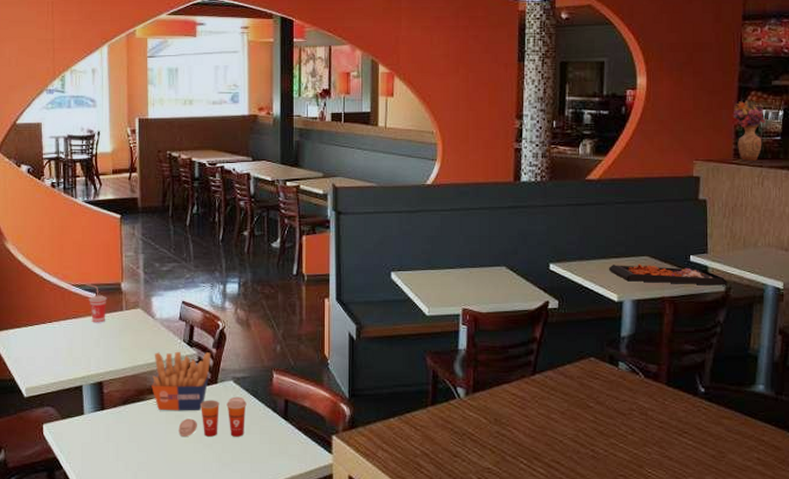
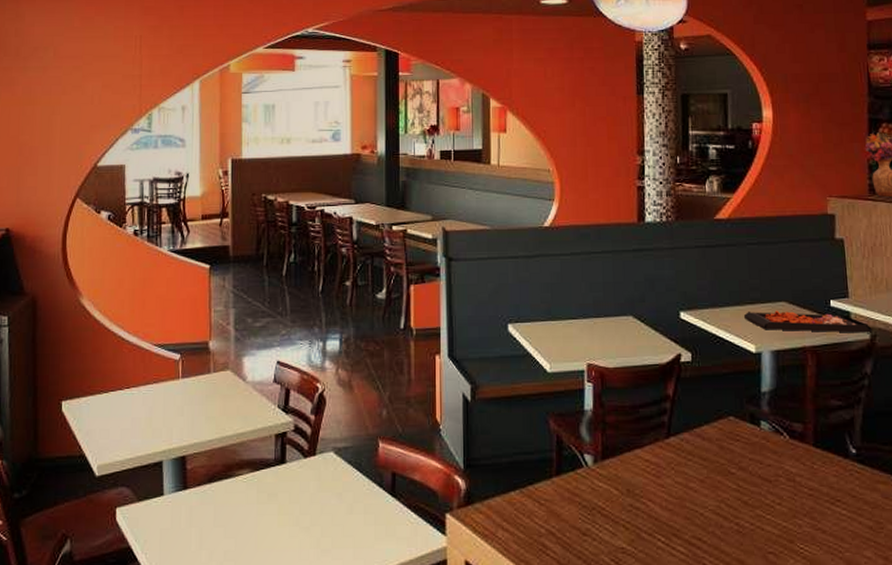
beverage cup: present [85,283,107,323] -> none [169,342,193,388]
french fries: present [151,351,211,411] -> none [241,418,309,489]
beverage cup: present [178,396,247,437] -> none [271,470,349,520]

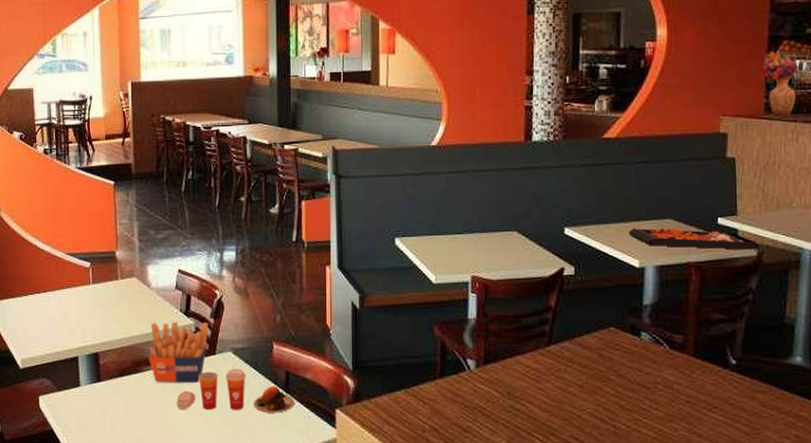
french fries: none [241,418,309,489] -> present [148,321,209,383]
beverage cup: none [271,470,349,520] -> present [176,368,246,410]
burger: none [357,489,403,520] -> present [254,386,296,413]

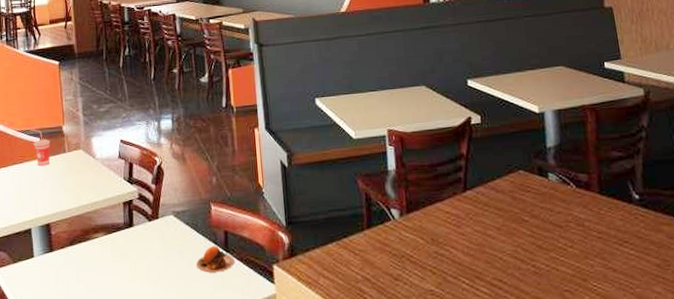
beverage cup: none [79,252,102,293] -> present [30,128,51,167]
french fries: present [148,321,209,383] -> none [96,188,151,250]
beverage cup: present [176,368,246,410] -> none [124,231,188,275]
food tray: present [628,227,760,250] -> none [525,74,646,92]

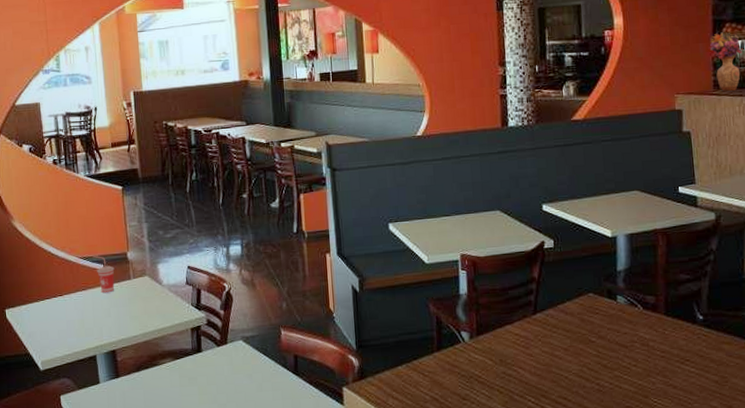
burger: present [196,246,236,273] -> none [266,369,305,396]

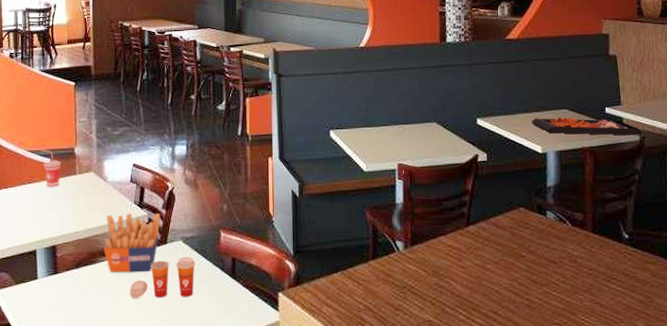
french fries: none [163,314,220,375] -> present [103,213,161,273]
beverage cup: none [192,355,257,399] -> present [129,256,195,299]
food tray: none [599,198,717,217] -> present [531,116,642,136]

